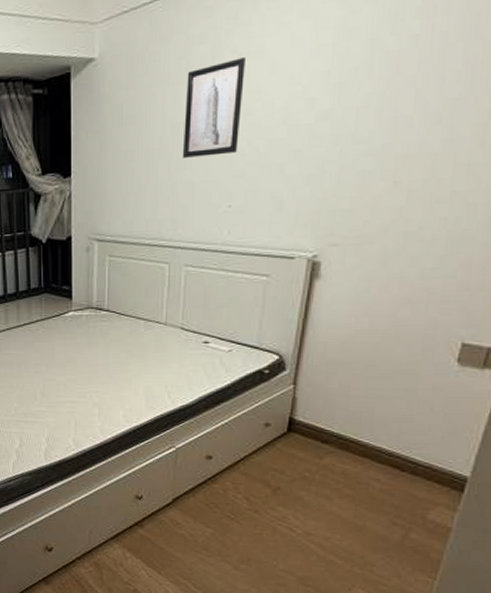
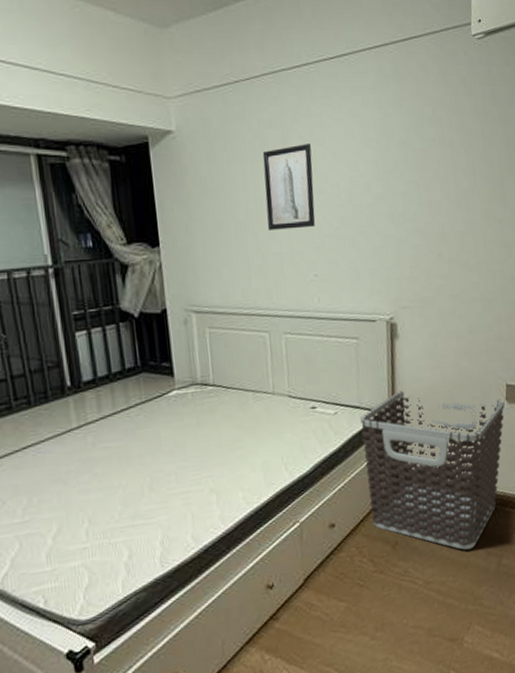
clothes hamper: none [254,336,456,514] -> present [360,390,505,550]

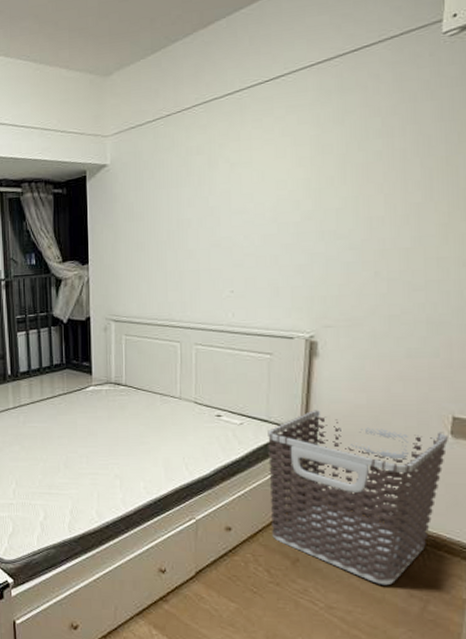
wall art: present [262,144,316,230] -> none [187,166,238,249]

